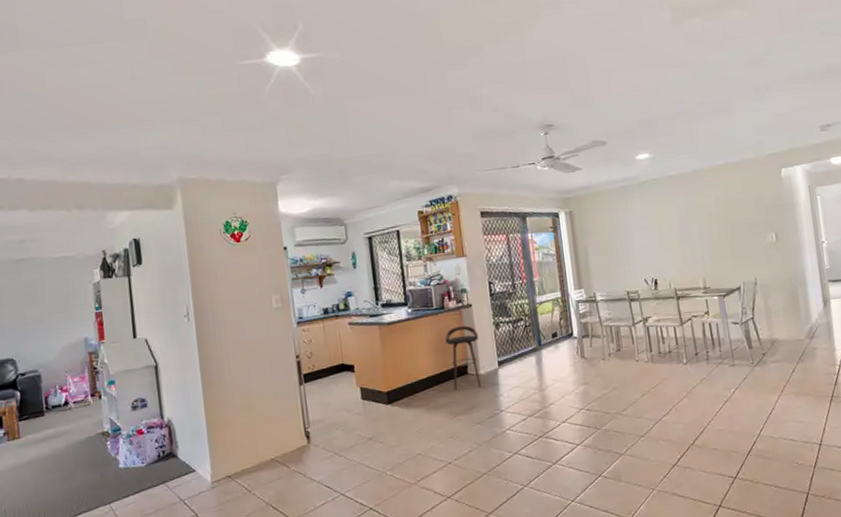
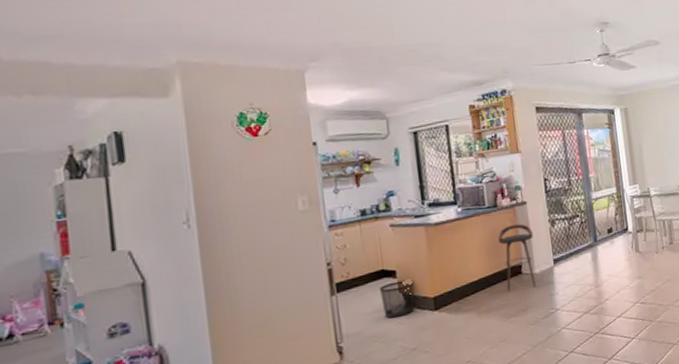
waste bin: none [340,374,370,409] -> present [379,280,415,319]

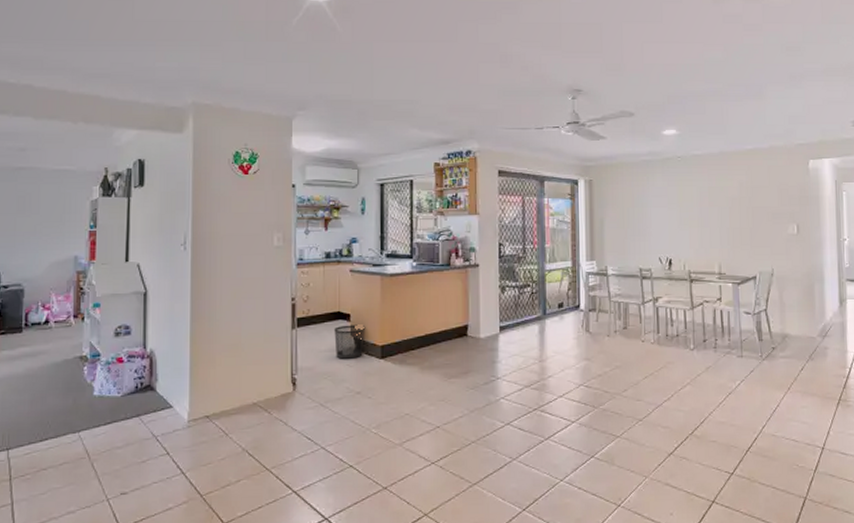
bar stool: present [498,223,536,292] -> none [448,286,482,352]

